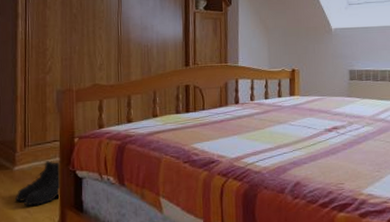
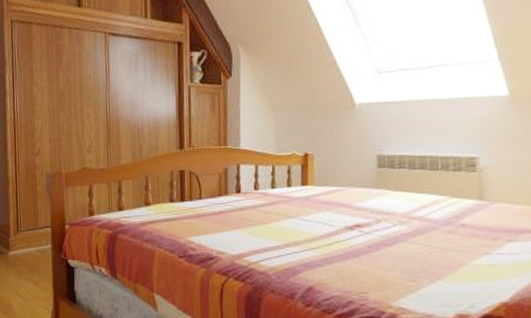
boots: present [14,161,61,206] -> none [10,247,54,293]

